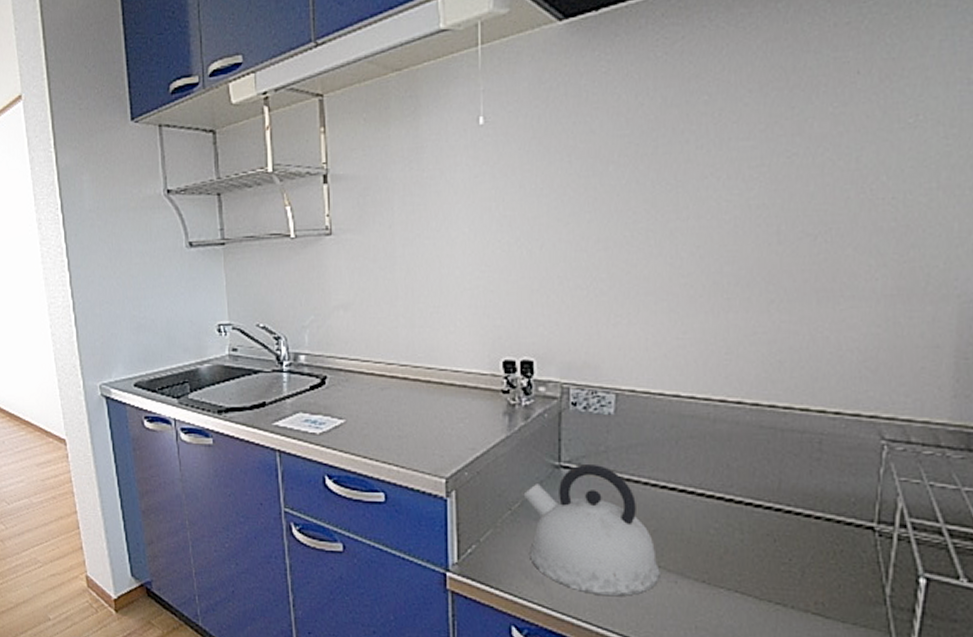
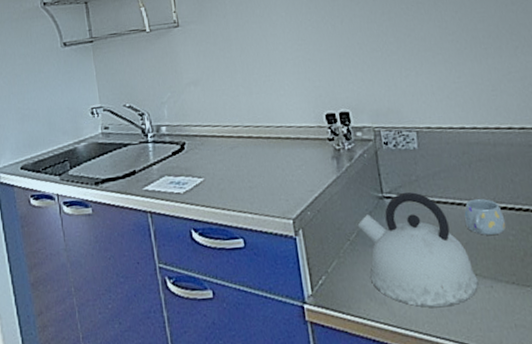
mug: none [658,482,709,526] -> present [464,199,507,236]

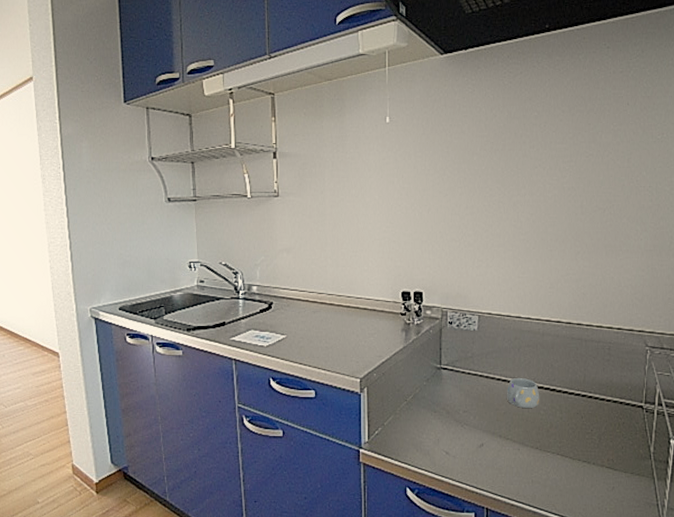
kettle: present [357,192,479,308] -> none [415,367,508,462]

